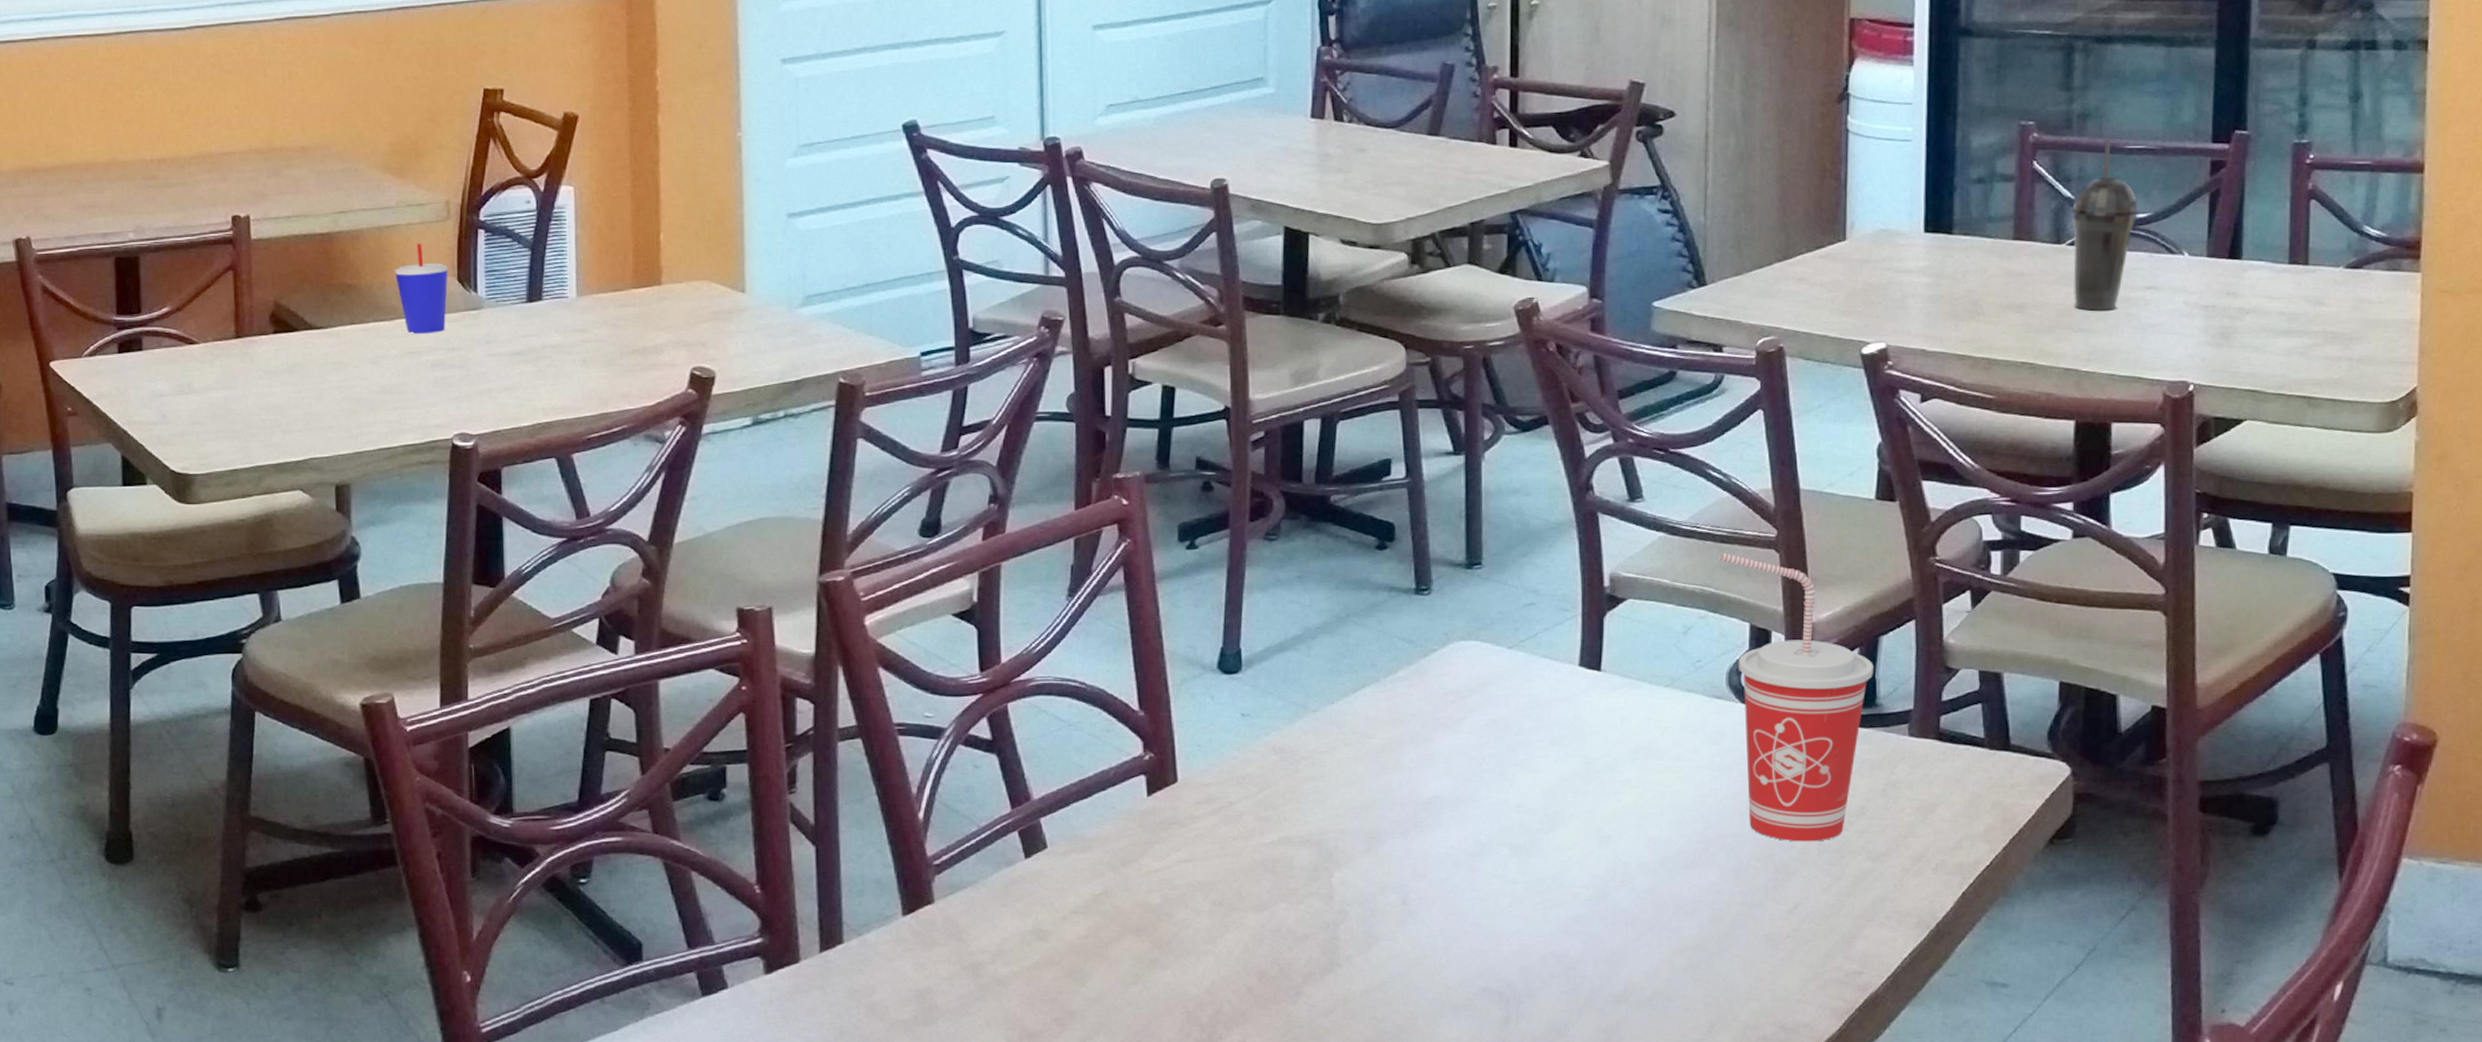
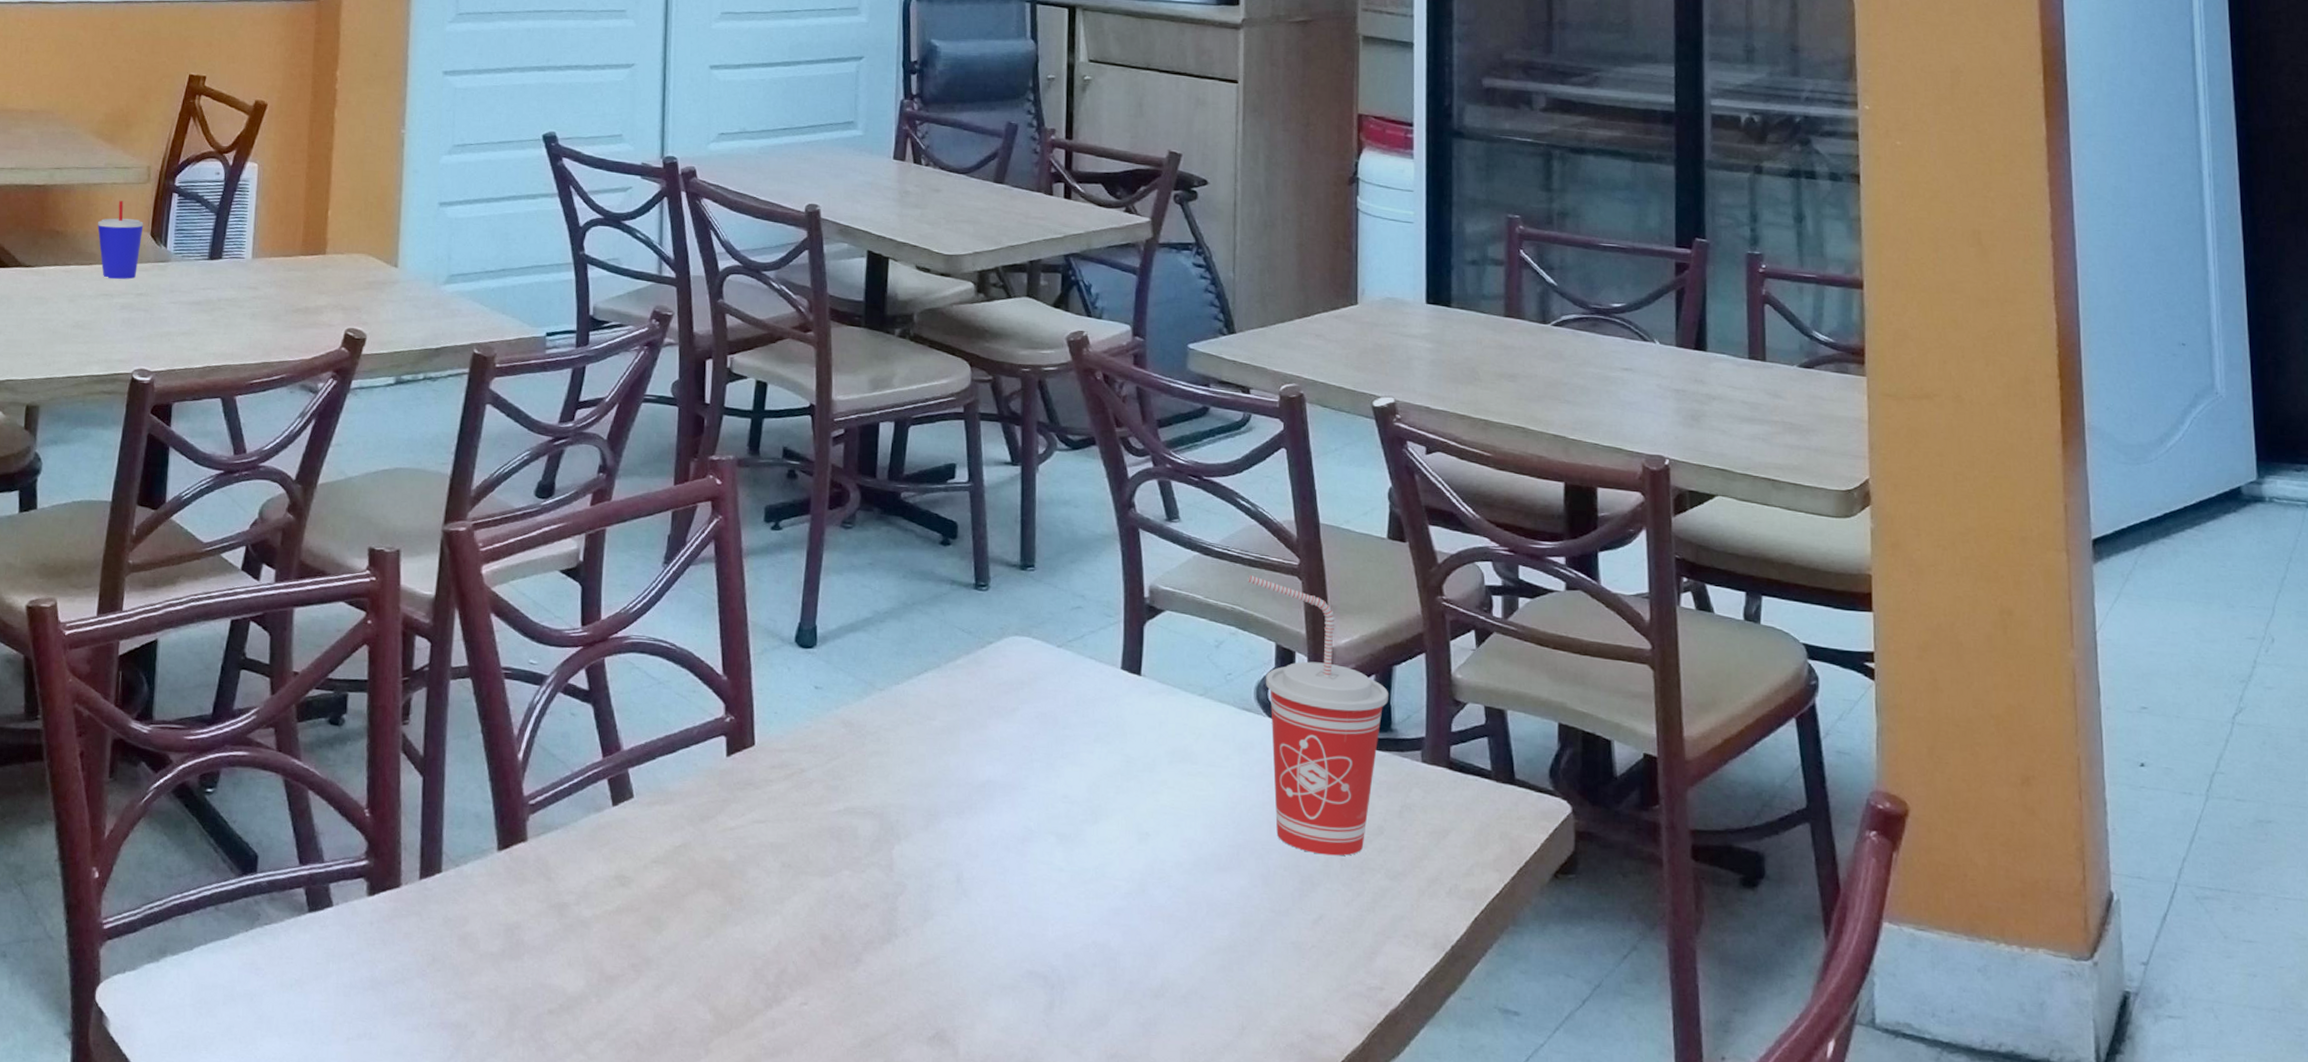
beverage cup: present [2071,139,2138,311] -> none [1554,236,1613,387]

